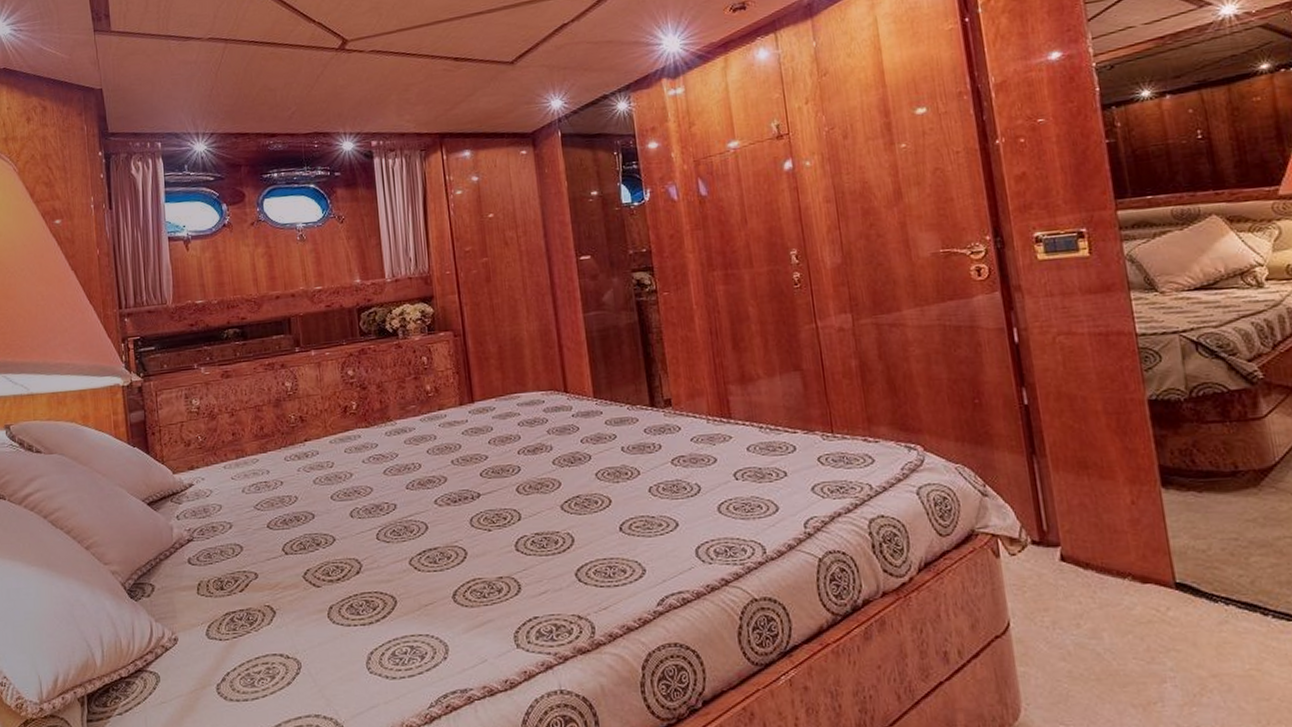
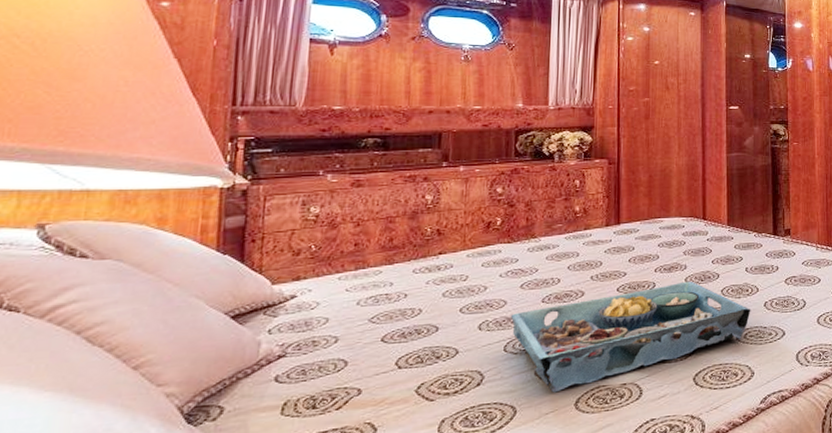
serving tray: none [379,463,634,584] -> present [511,281,751,393]

